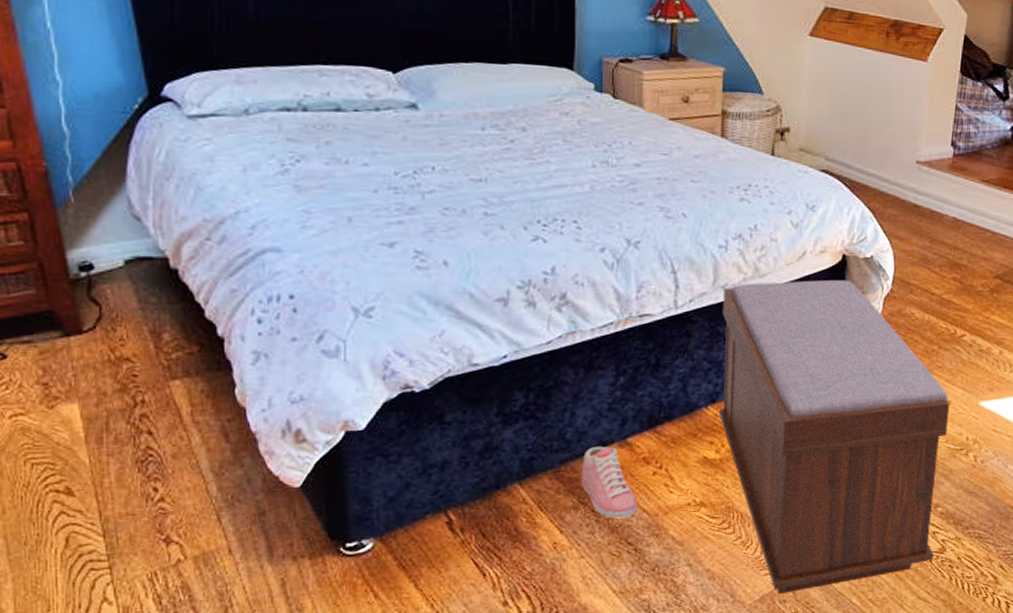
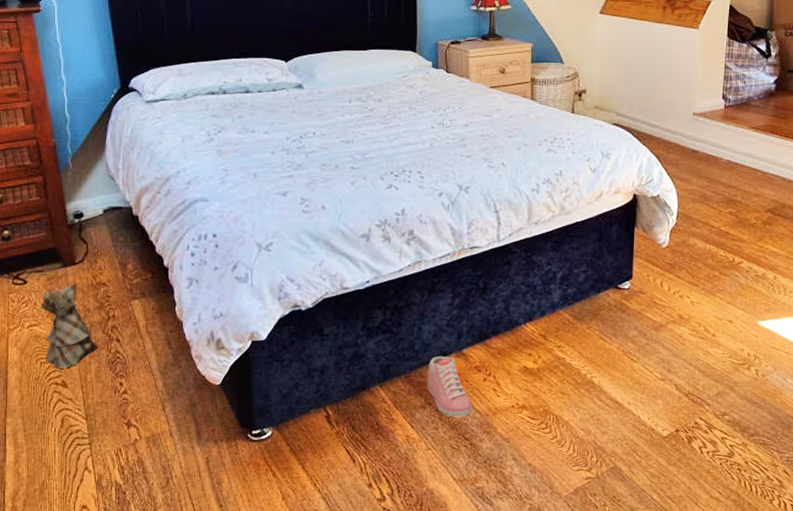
plush toy: none [29,357,121,471] -> present [41,282,99,369]
bench: present [719,279,950,594] -> none [536,215,732,488]

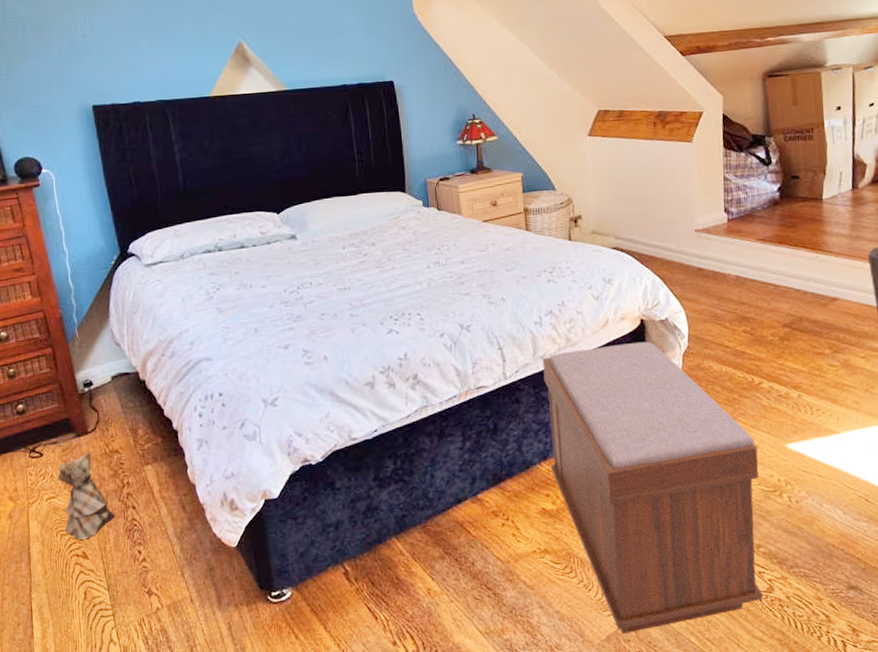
sneaker: present [427,357,472,417] -> none [443,503,493,567]
bench: none [536,215,732,488] -> present [542,341,763,634]

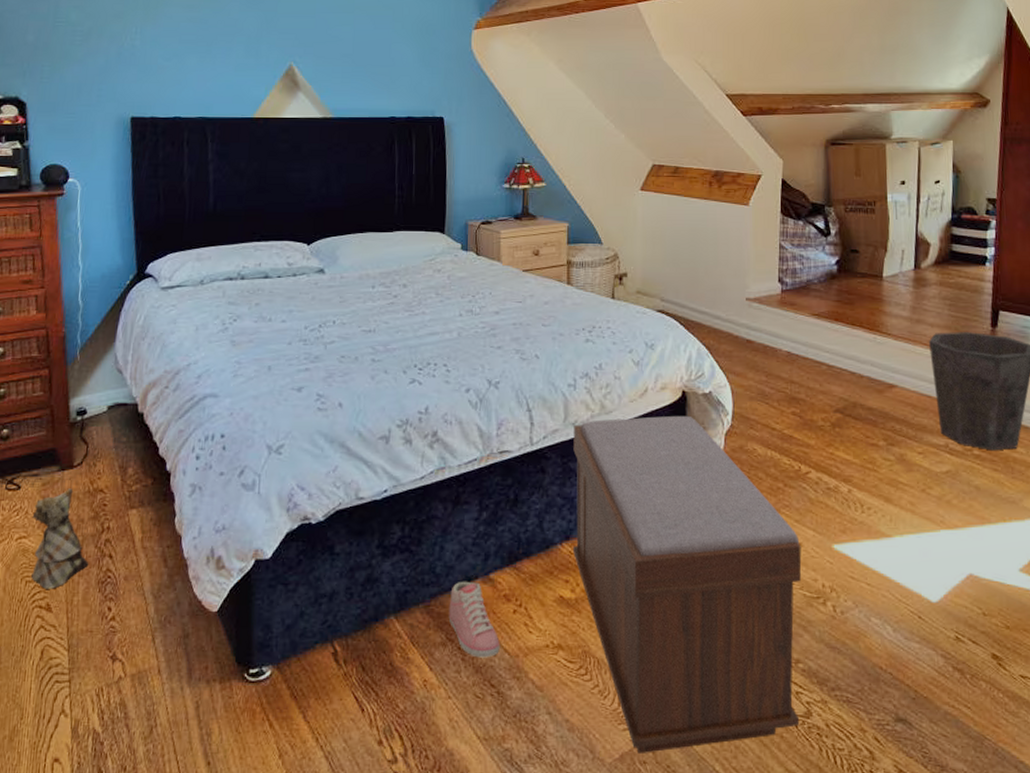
sneaker: none [443,503,493,567] -> present [448,582,500,658]

